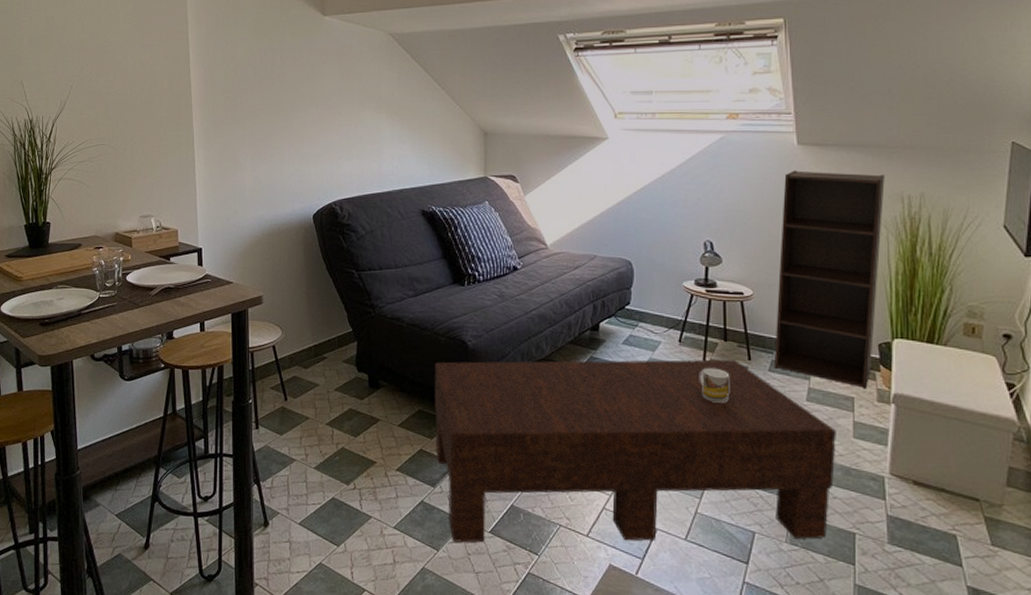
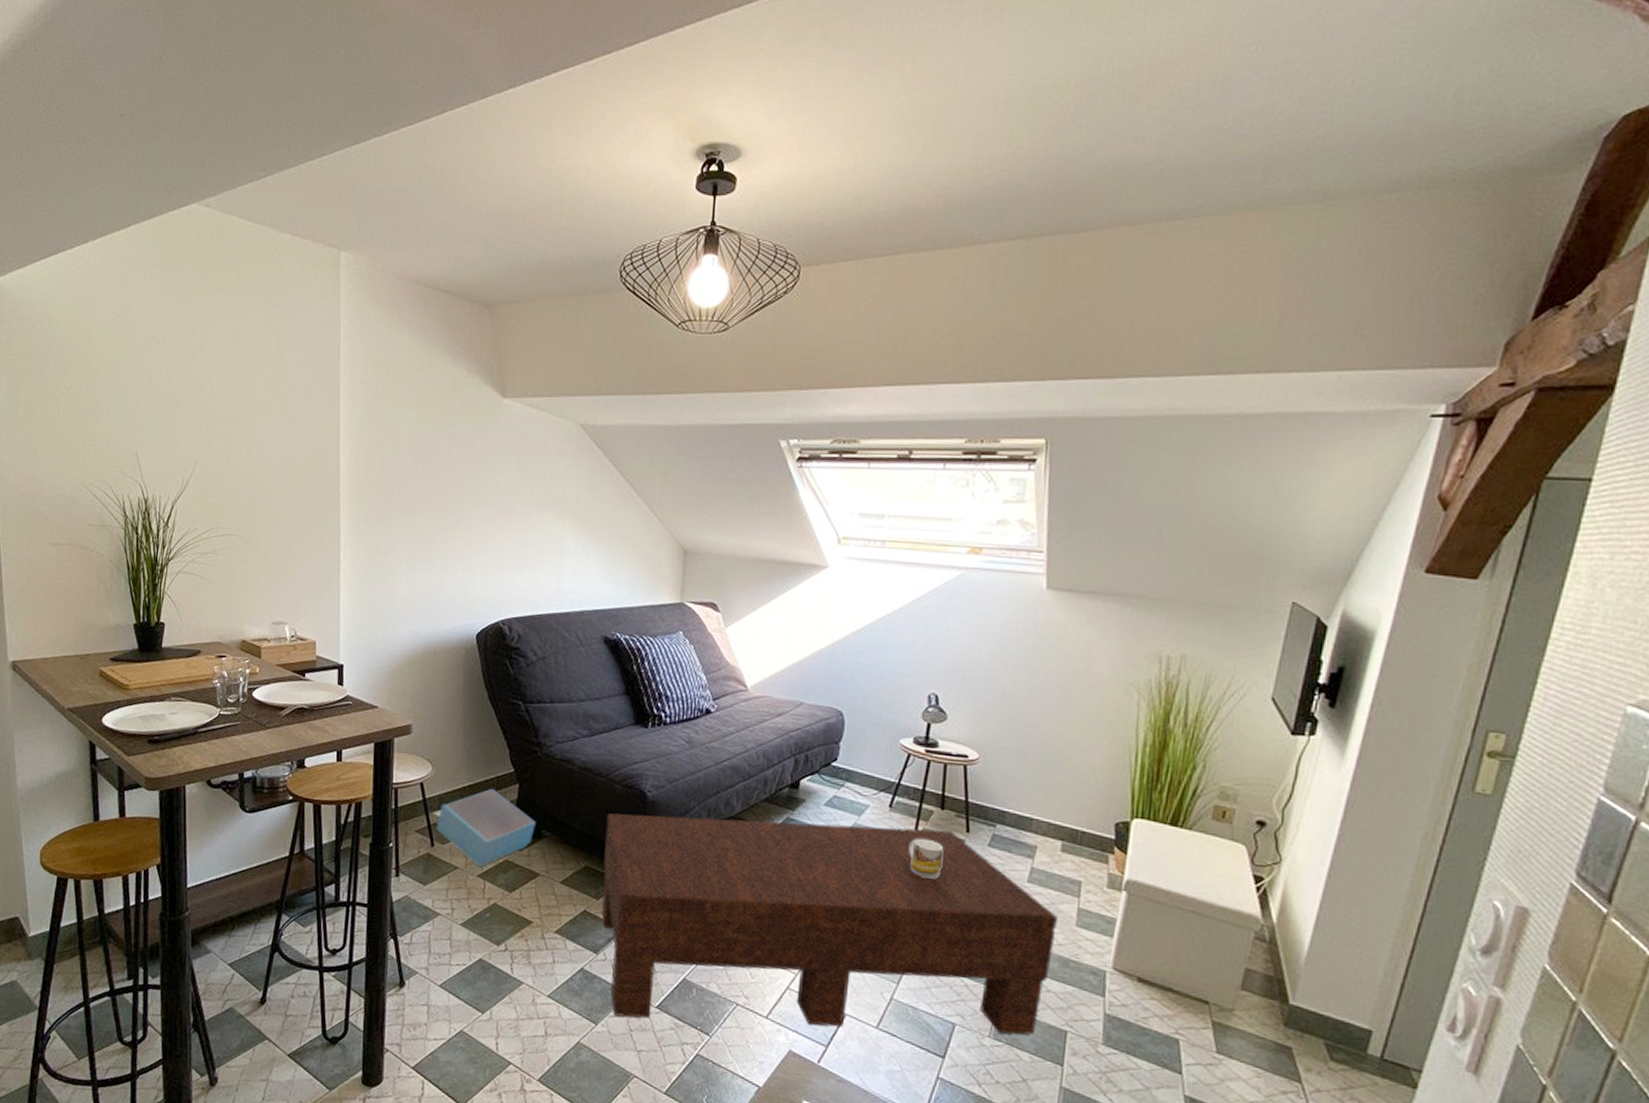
storage bin: none [284,346,374,417] -> present [432,788,536,868]
shelf: present [773,170,885,390] -> none [994,618,1143,873]

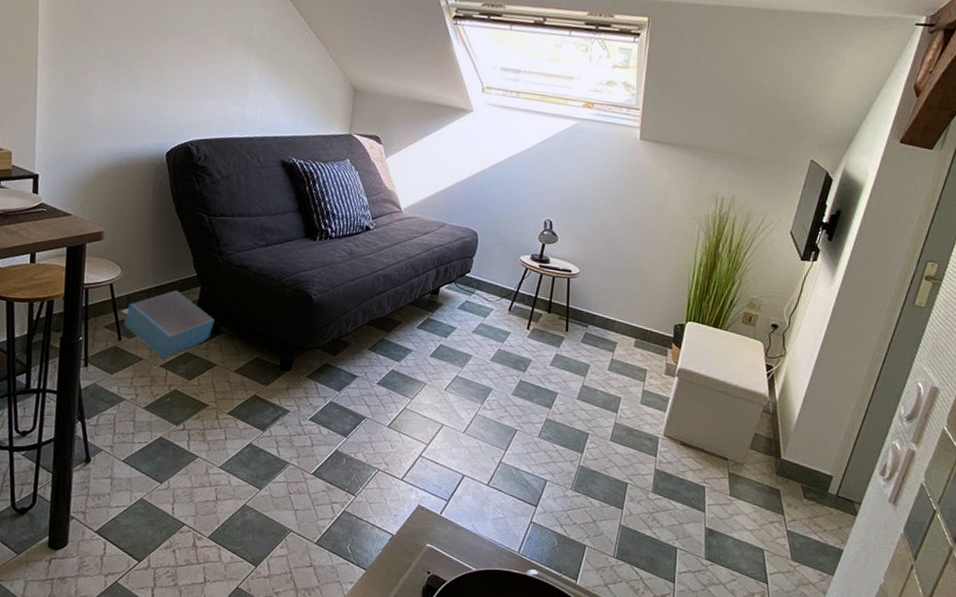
coffee table: present [601,813,1057,1036] -> none [269,313,628,487]
mug: present [910,838,944,879] -> none [521,335,548,368]

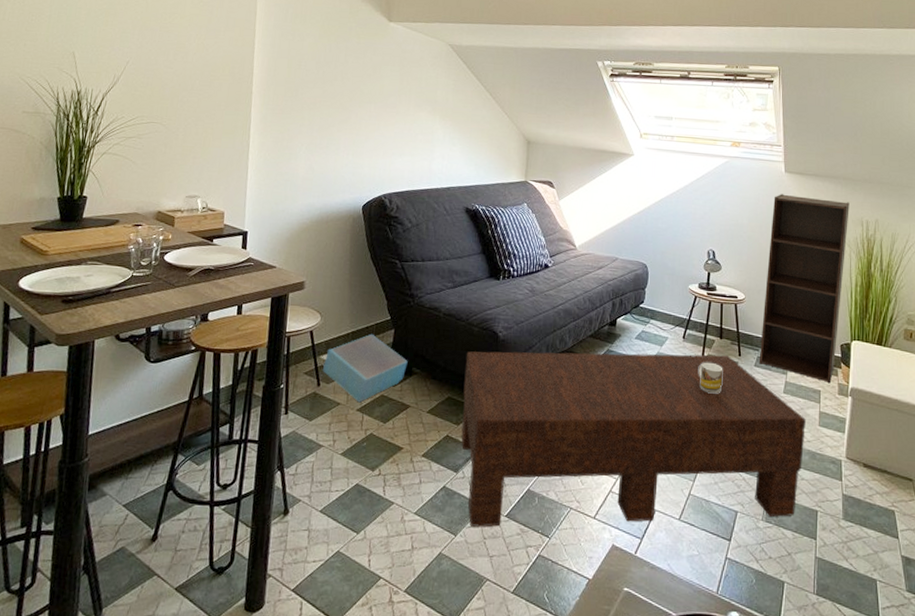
coffee table: none [269,313,628,487] -> present [461,351,806,527]
mug: none [521,335,548,368] -> present [699,362,723,394]
shelf: none [586,163,707,363] -> present [759,194,850,384]

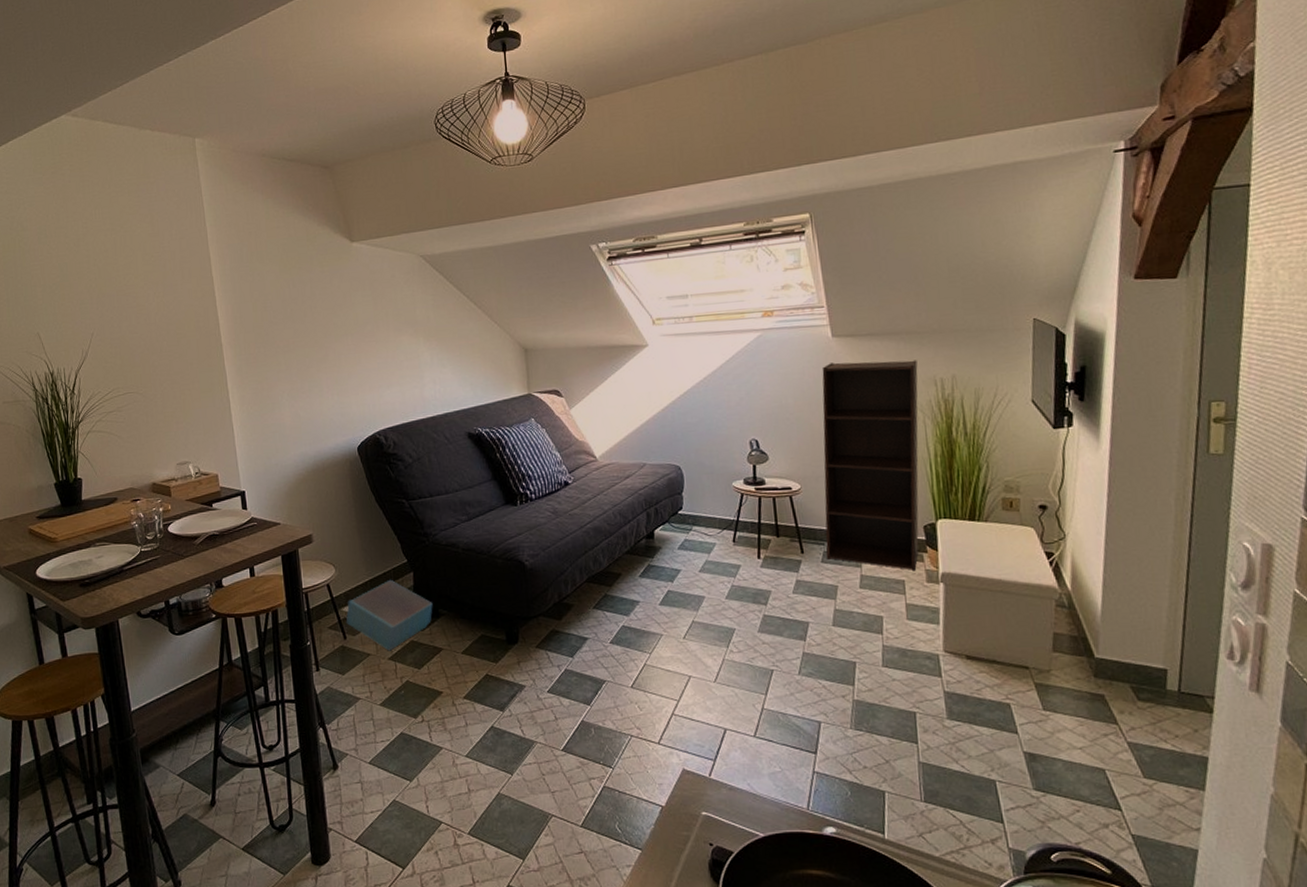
coffee table: present [461,351,806,527] -> none [493,555,892,764]
mug: present [699,362,723,394] -> none [756,564,785,598]

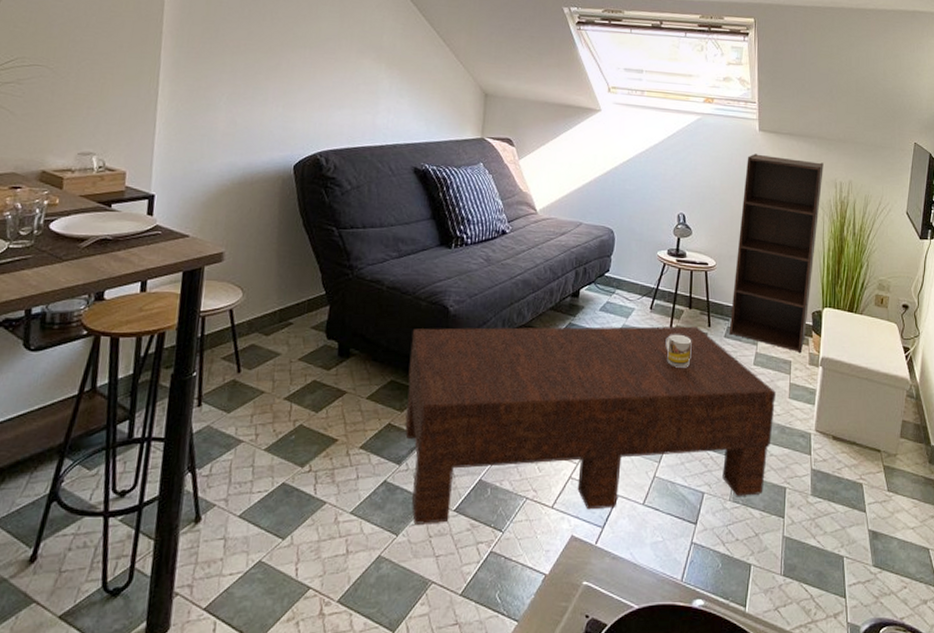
storage bin: present [341,579,433,651] -> none [240,311,345,390]
coffee table: none [493,555,892,764] -> present [405,326,776,524]
mug: none [756,564,785,598] -> present [666,334,692,368]

